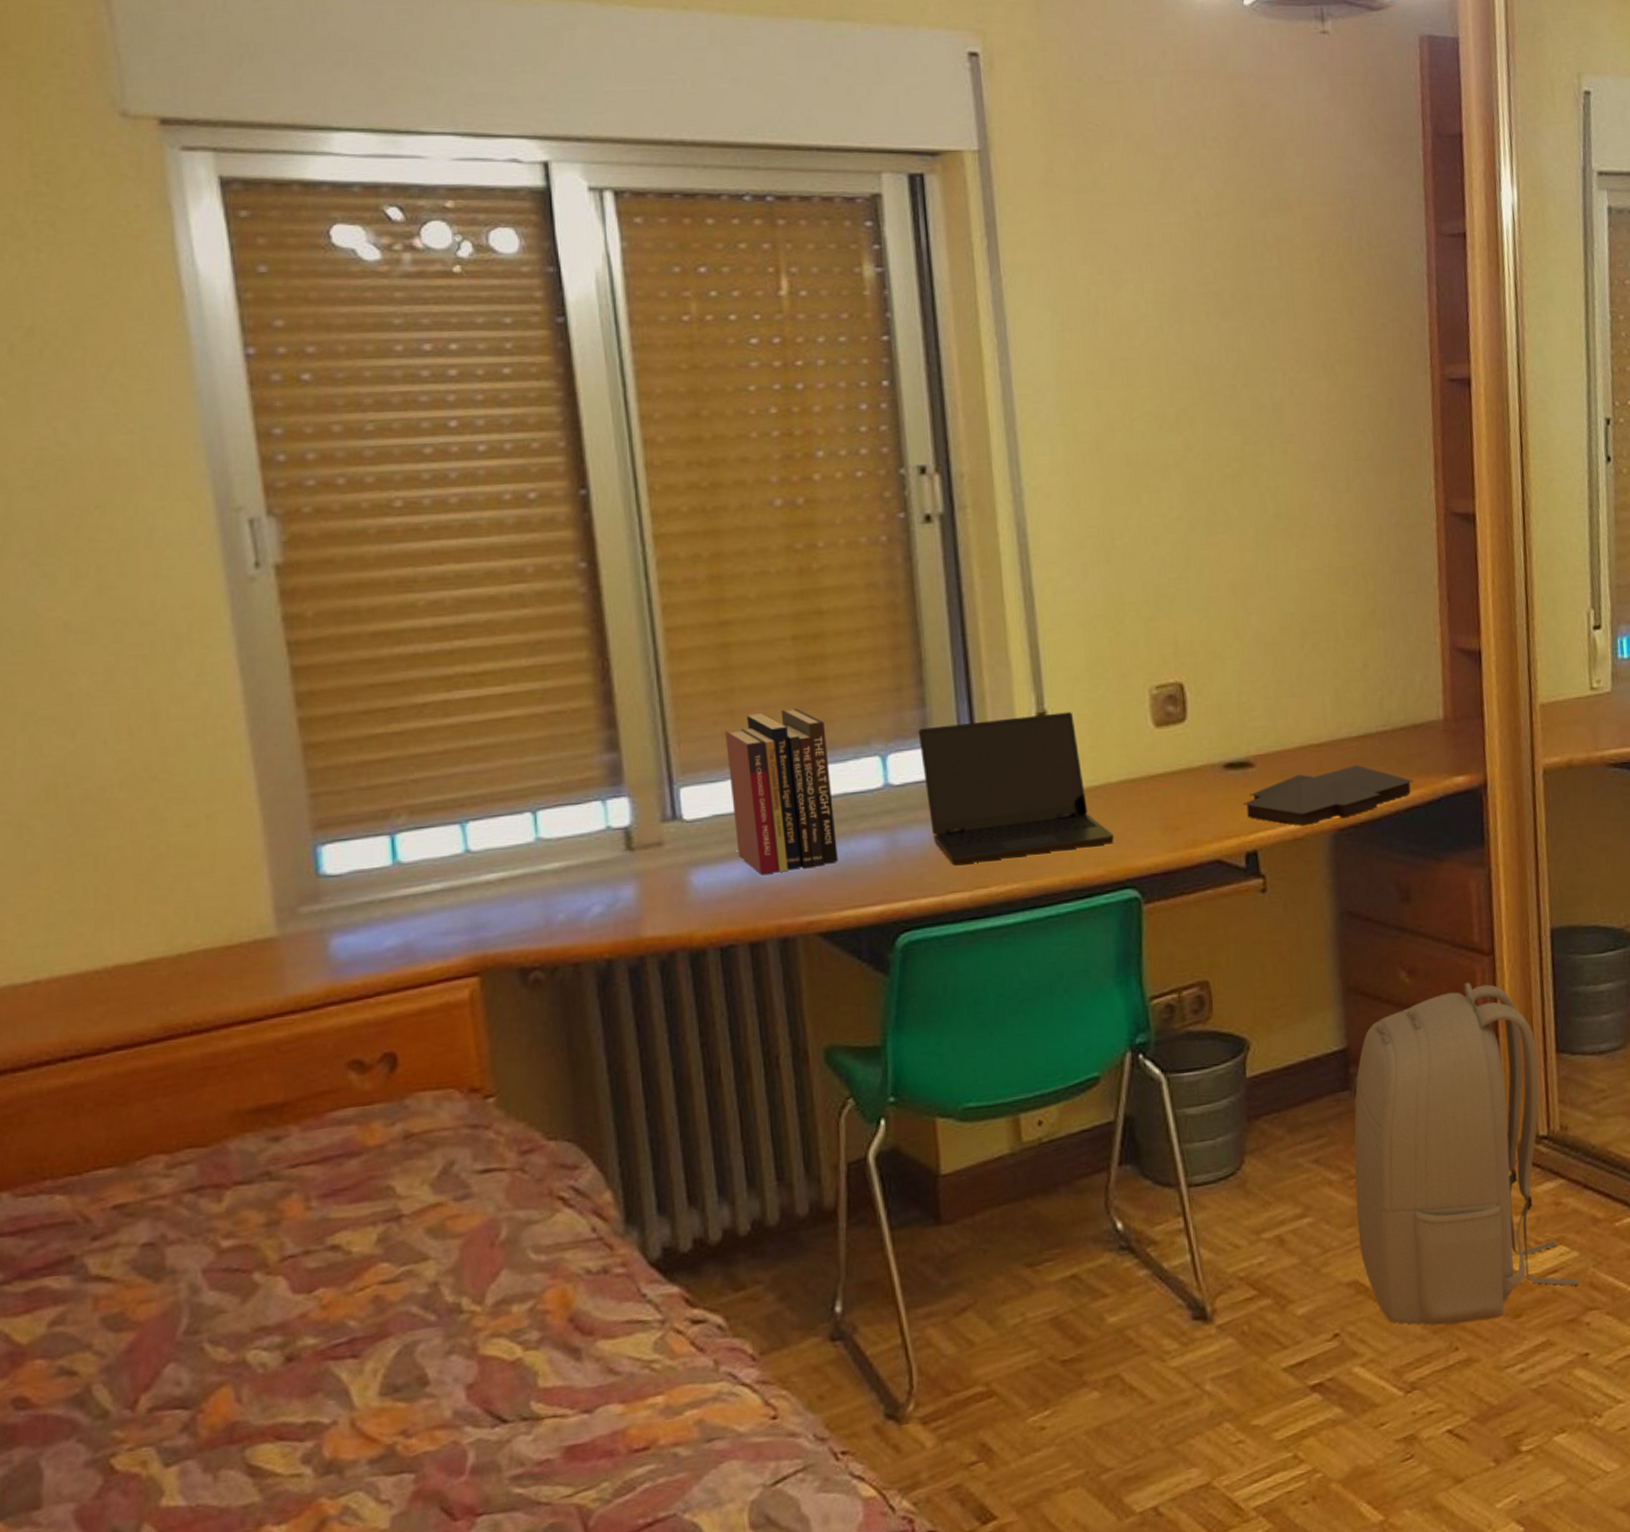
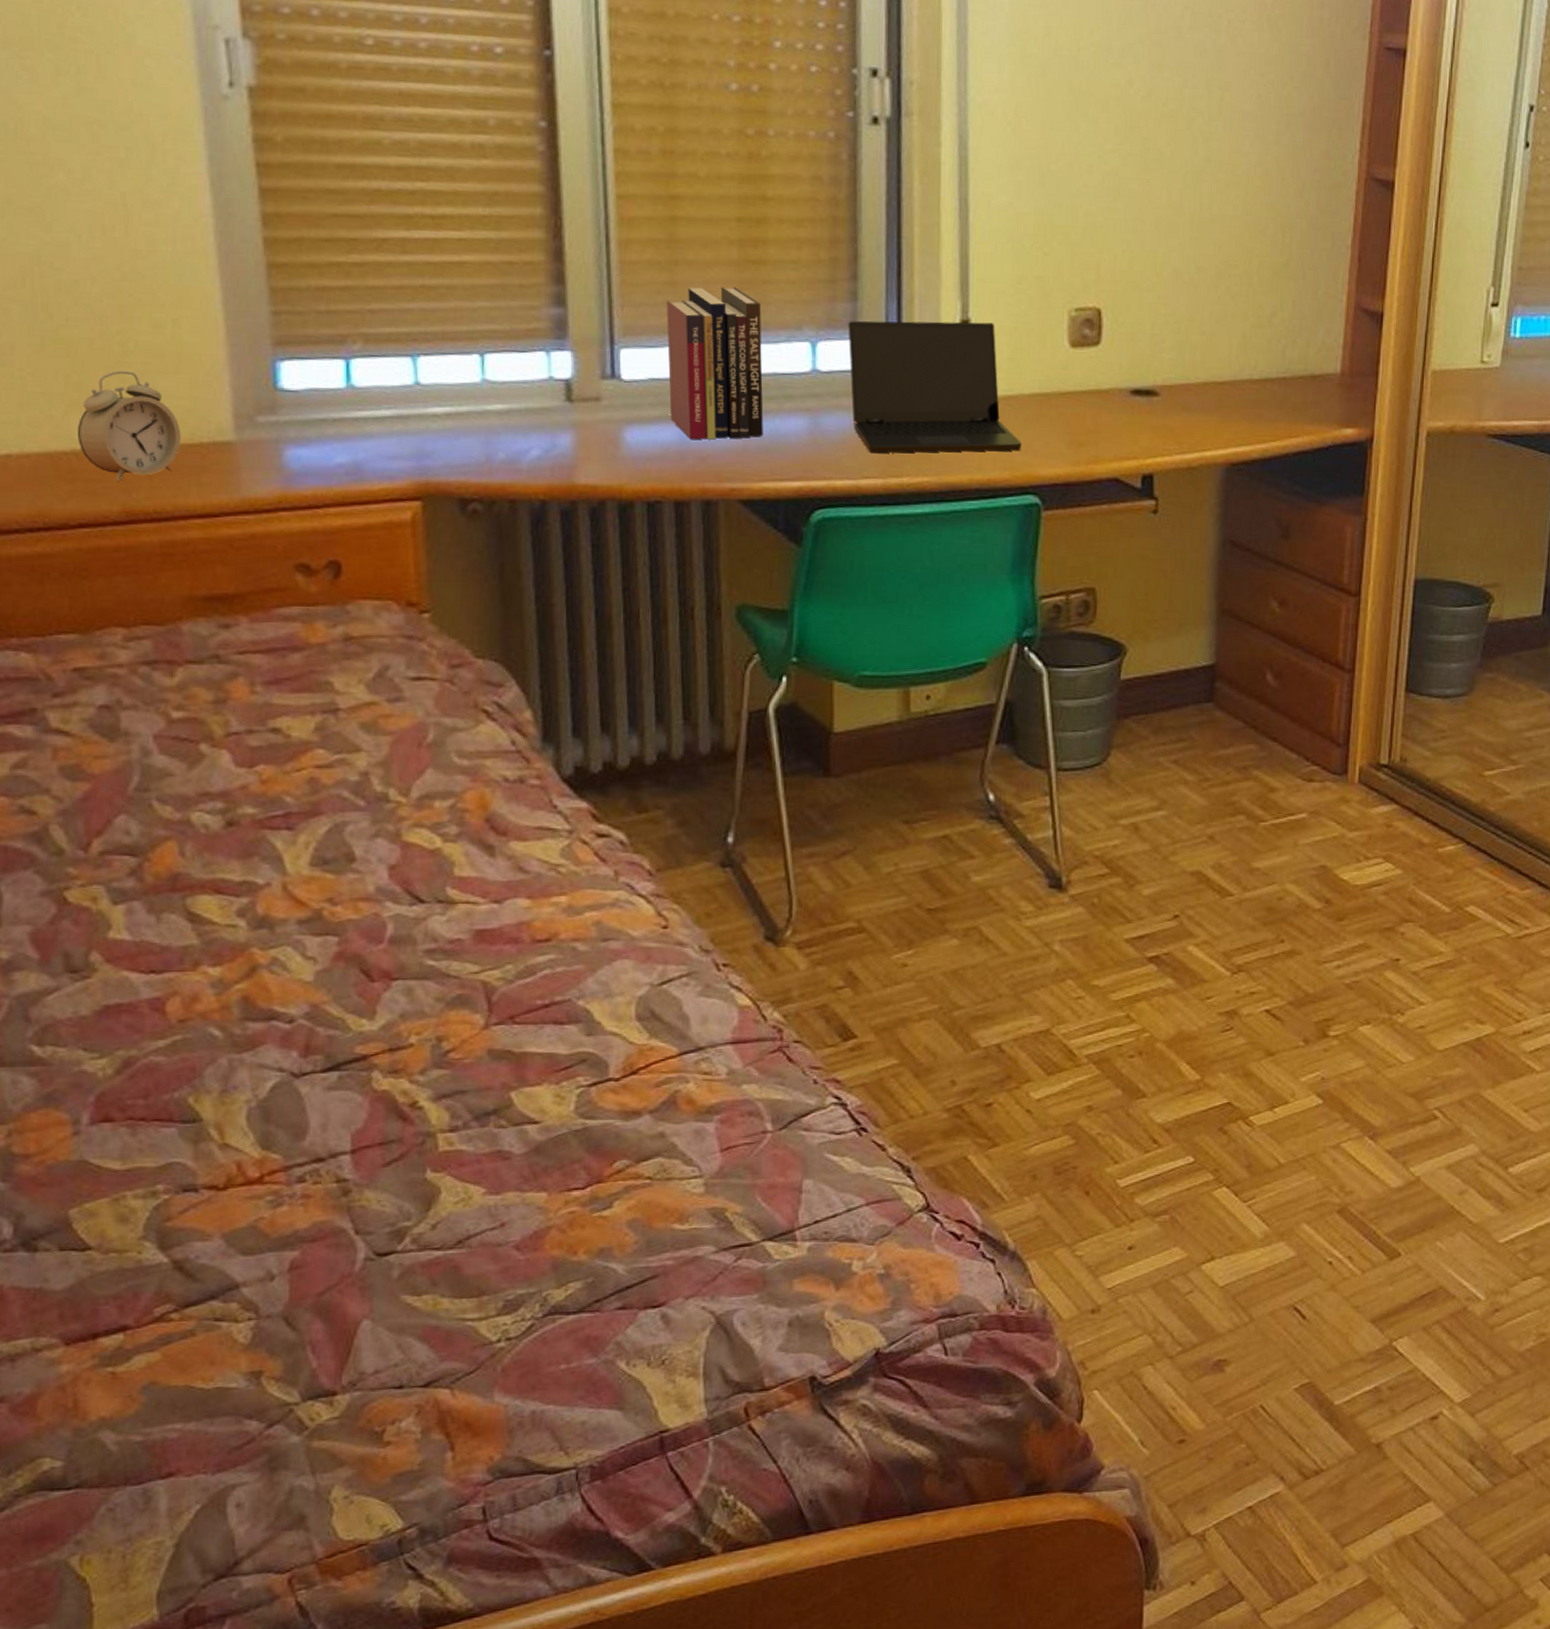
alarm clock: none [110,876,219,996] -> present [78,371,181,482]
papers: present [1242,764,1414,826] -> none [1144,405,1306,457]
backpack: present [1351,982,1580,1325] -> none [1206,618,1400,920]

